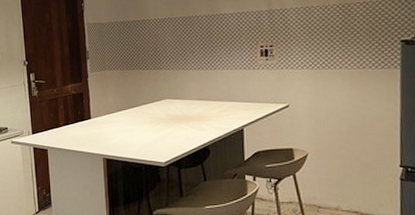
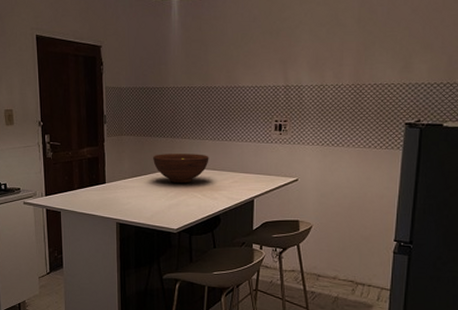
fruit bowl: none [137,84,195,116] -> present [153,154,209,184]

